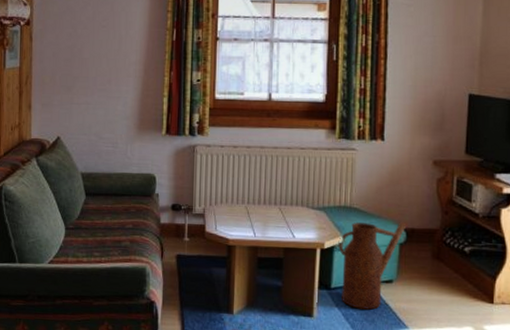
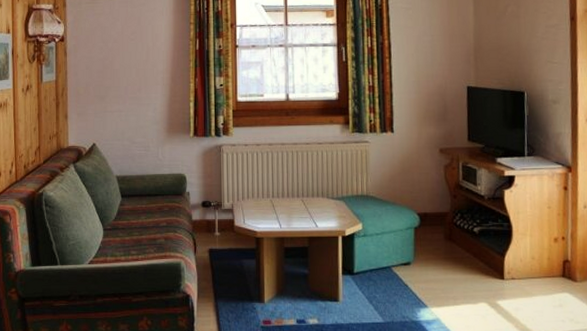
watering can: present [338,221,407,310] -> none [358,206,420,292]

